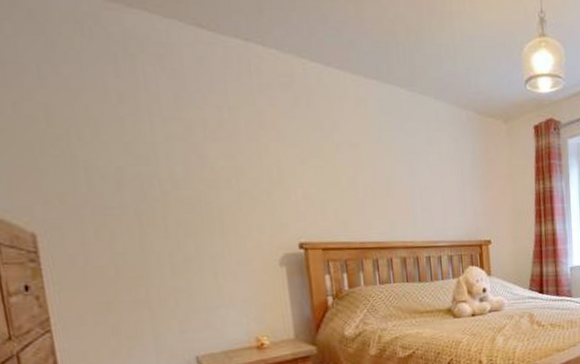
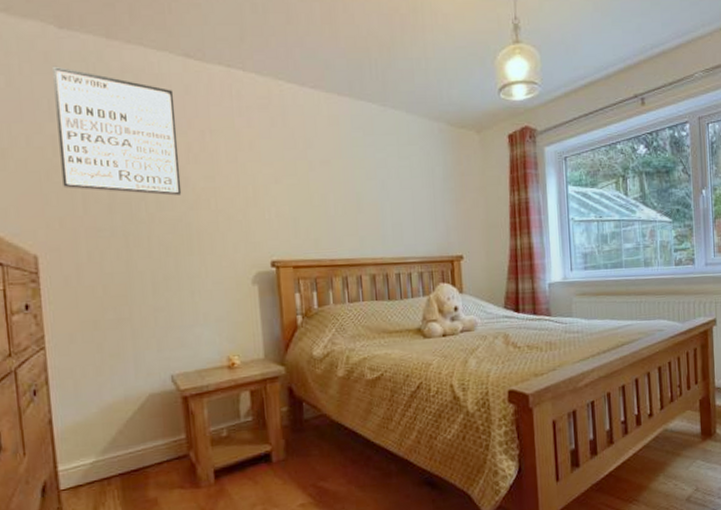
wall art: none [39,26,200,174] -> present [52,66,182,196]

